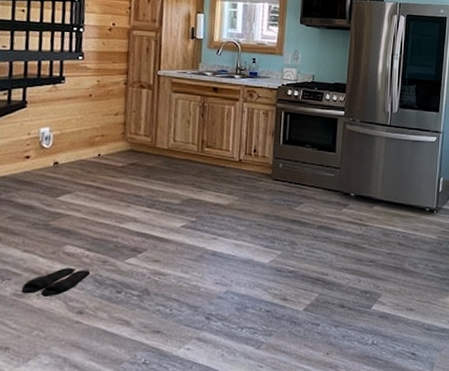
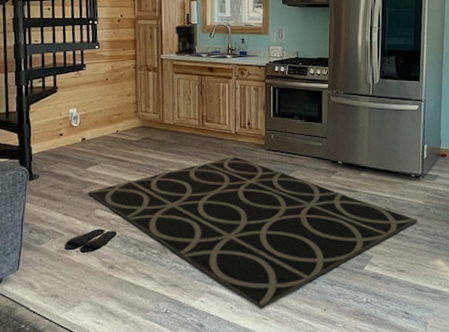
rug: none [57,186,431,356] -> present [88,156,419,310]
coffee maker: none [175,38,201,74] -> present [174,24,197,56]

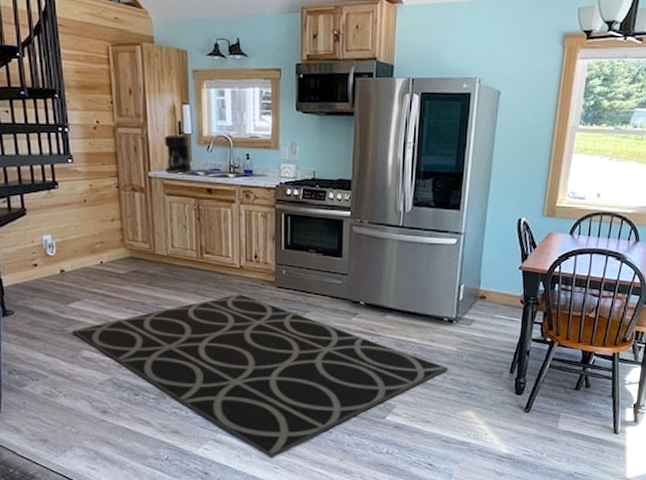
slippers: present [65,229,117,253] -> none [50,371,108,396]

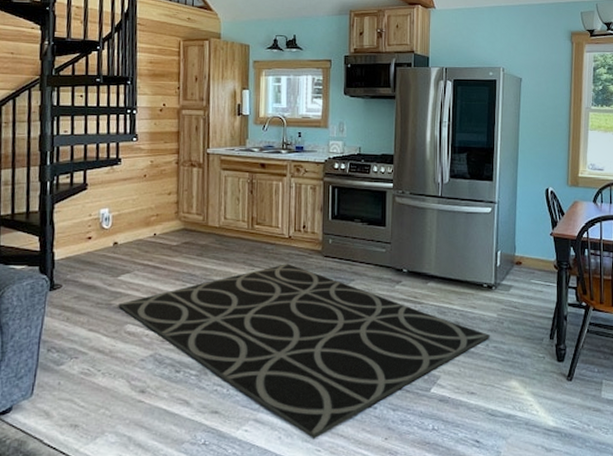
coffee maker: present [164,134,192,174] -> none [223,115,248,150]

